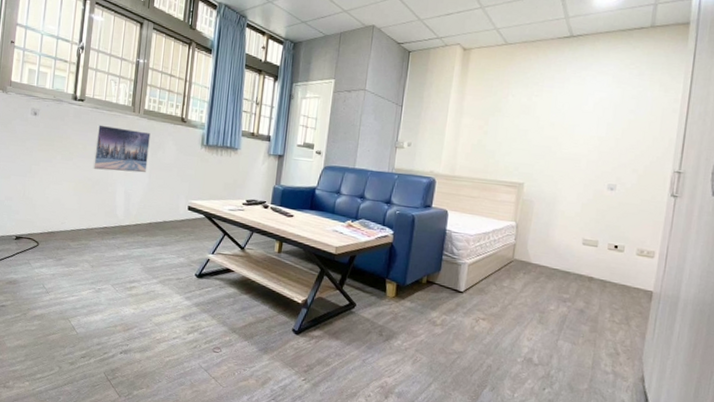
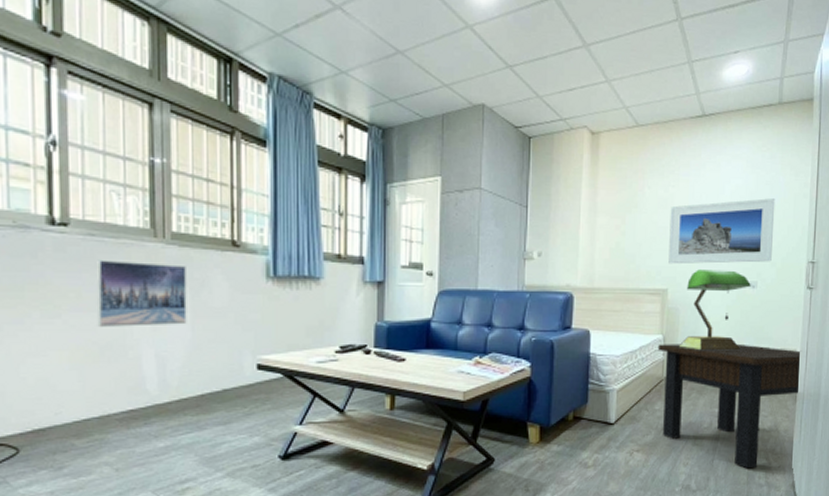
side table: none [509,229,659,355] -> present [657,343,800,469]
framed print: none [526,111,641,169] -> present [669,198,776,264]
table lamp: none [530,169,609,245] -> present [678,269,751,351]

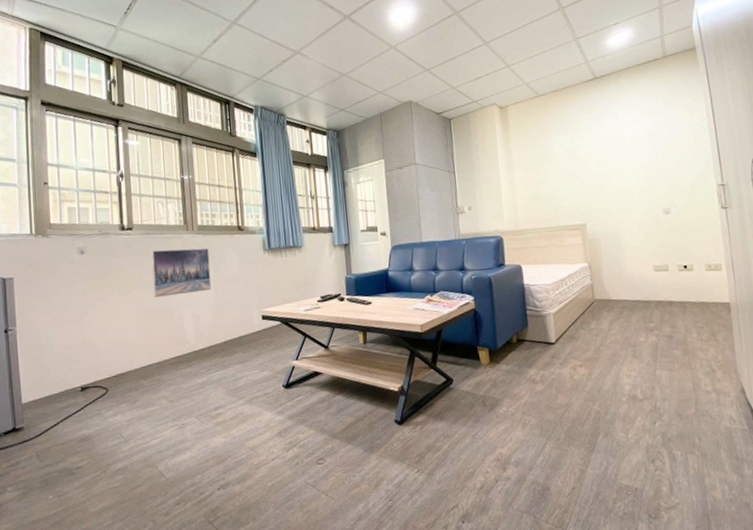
side table: present [657,343,800,469] -> none [584,263,731,377]
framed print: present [669,198,776,264] -> none [577,135,681,203]
table lamp: present [678,269,751,351] -> none [603,201,665,274]

